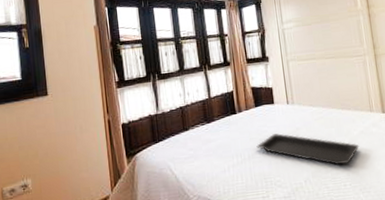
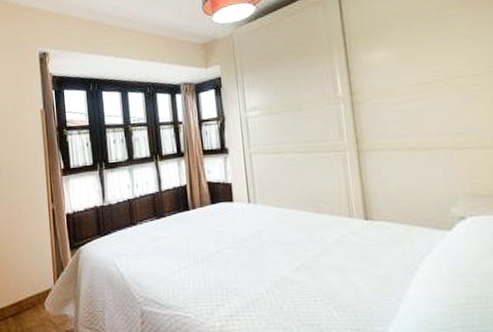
serving tray: present [256,133,360,166] -> none [211,235,335,277]

